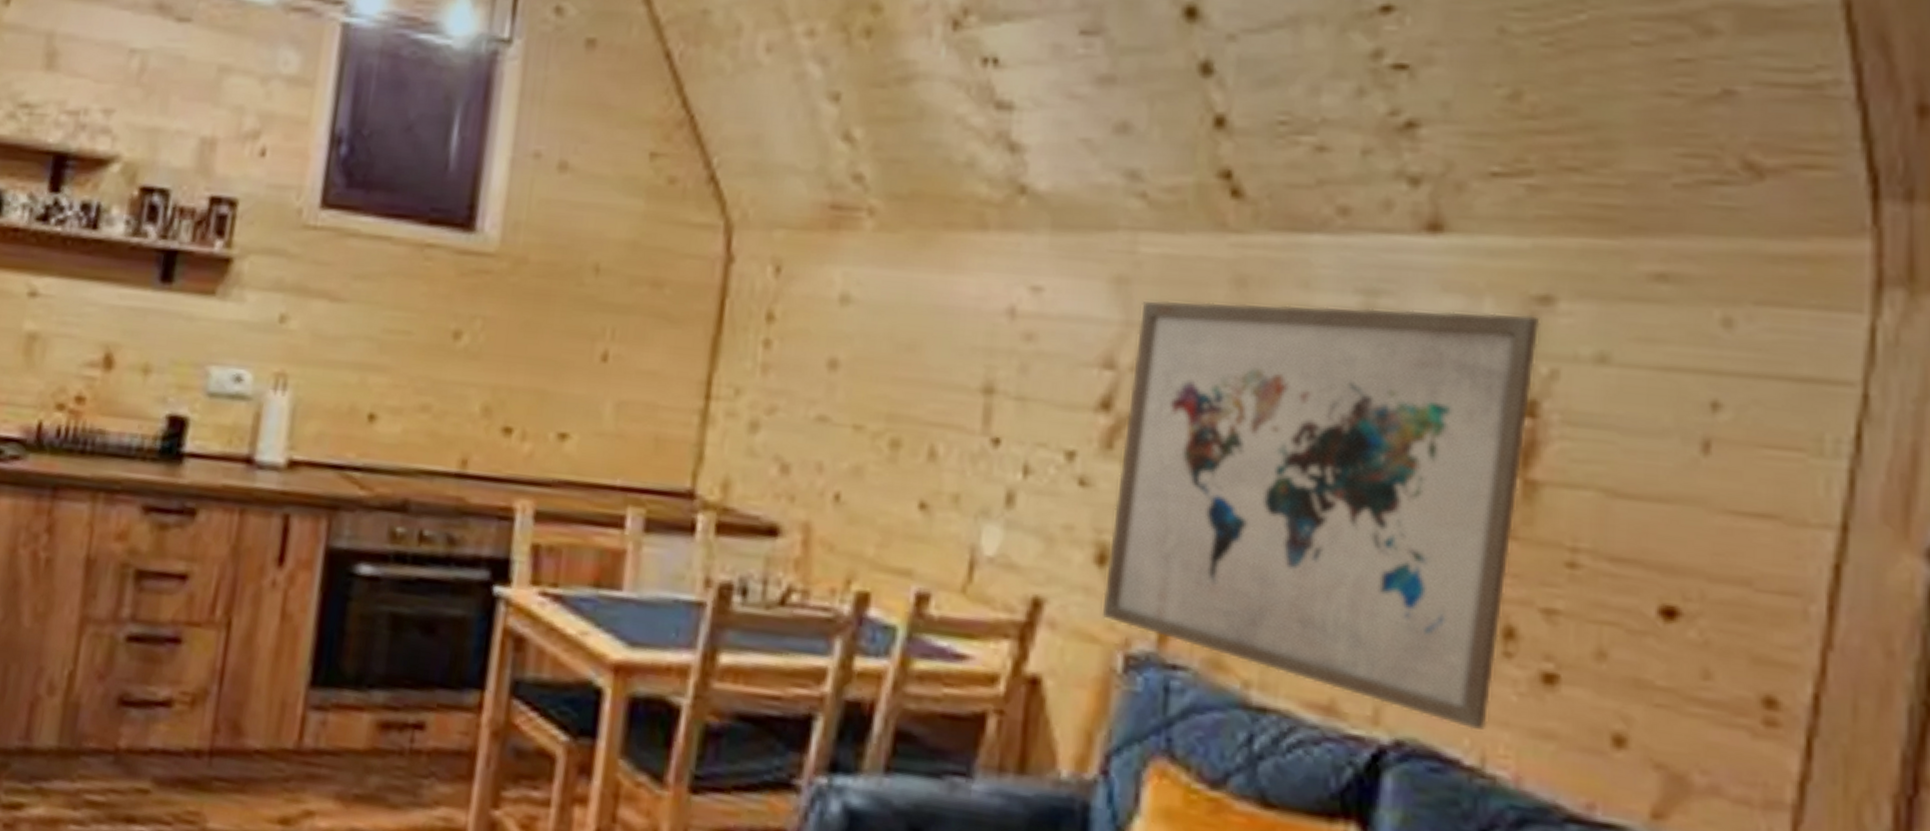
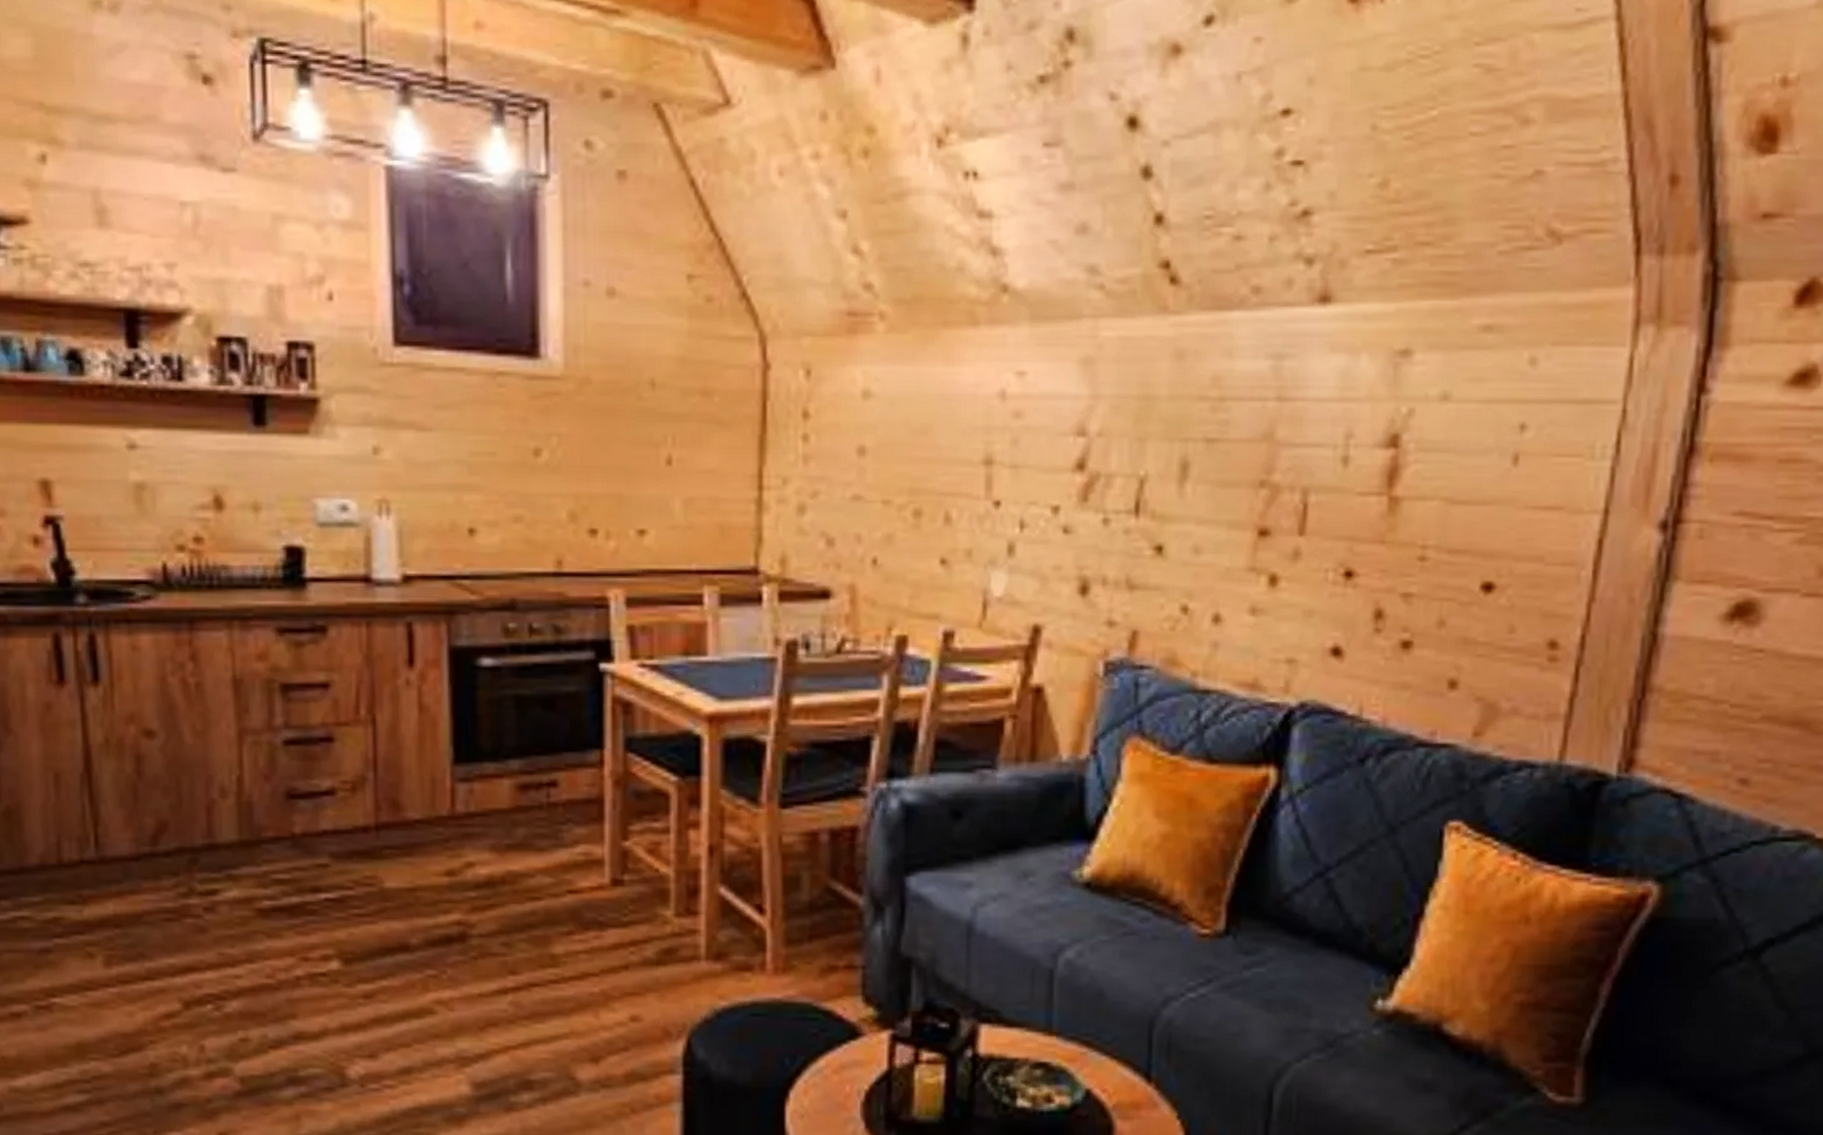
wall art: present [1101,300,1540,730] -> none [1086,365,1402,689]

